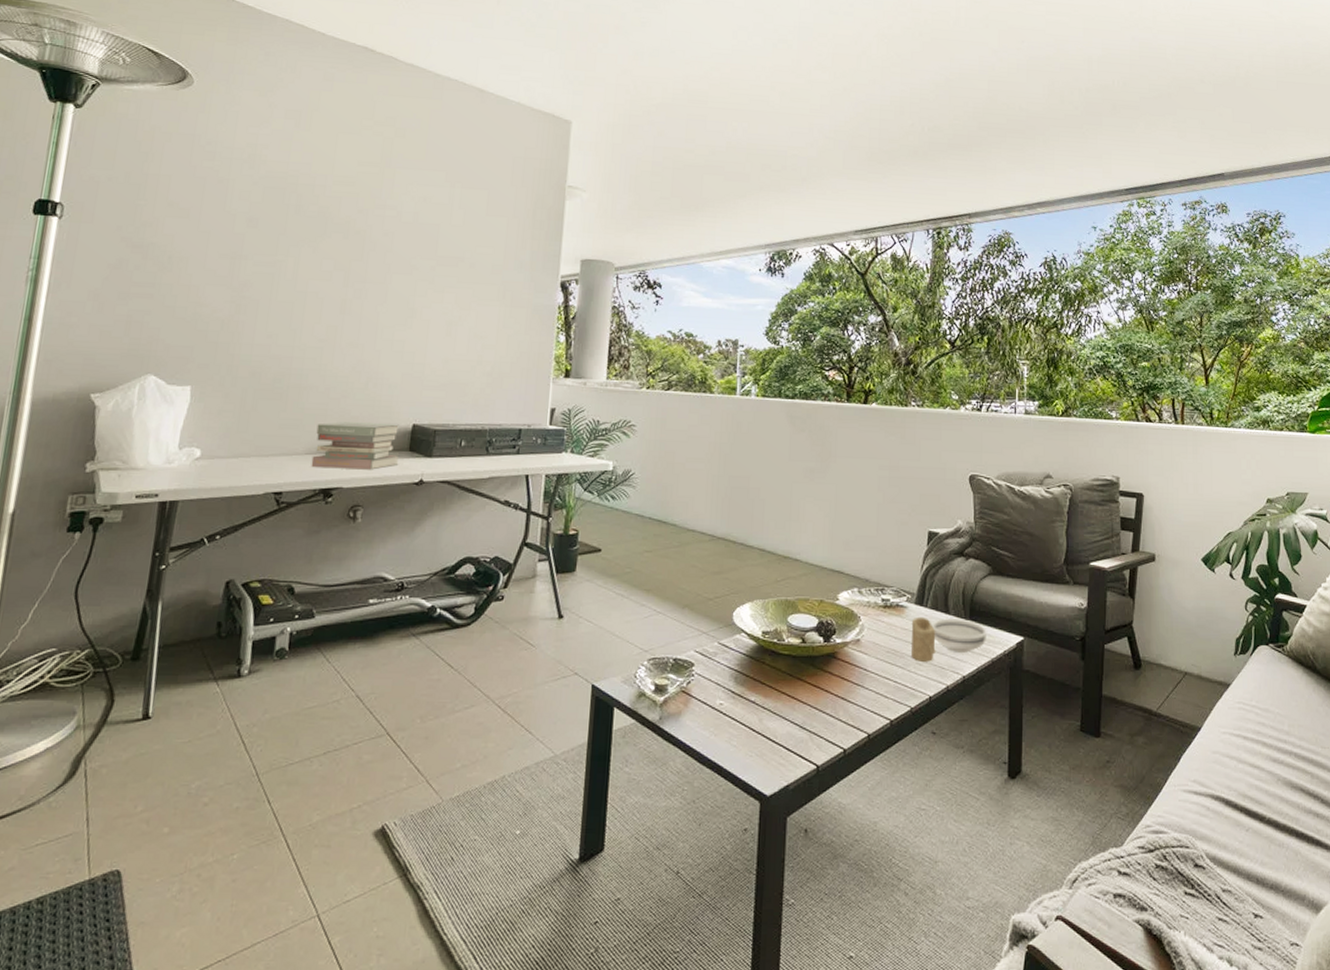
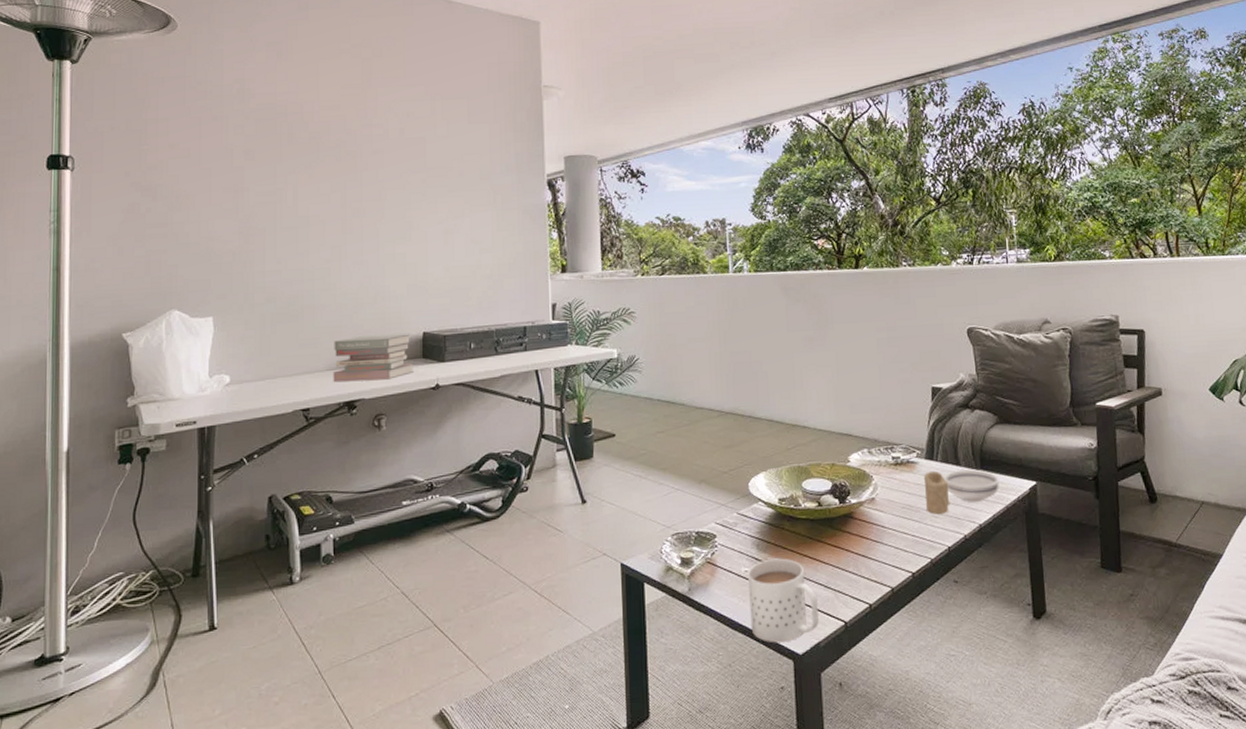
mug: none [719,693,791,782] -> present [747,558,819,643]

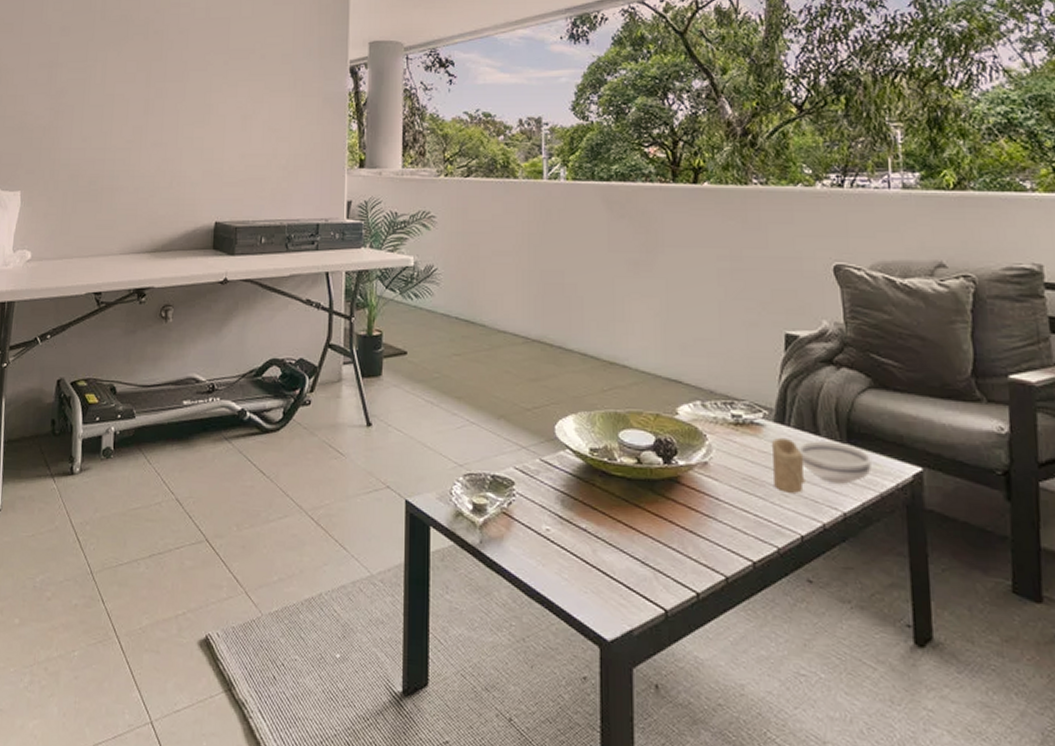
books: present [333,334,413,383] -> none [125,221,203,269]
mug: present [747,558,819,643] -> none [548,519,633,623]

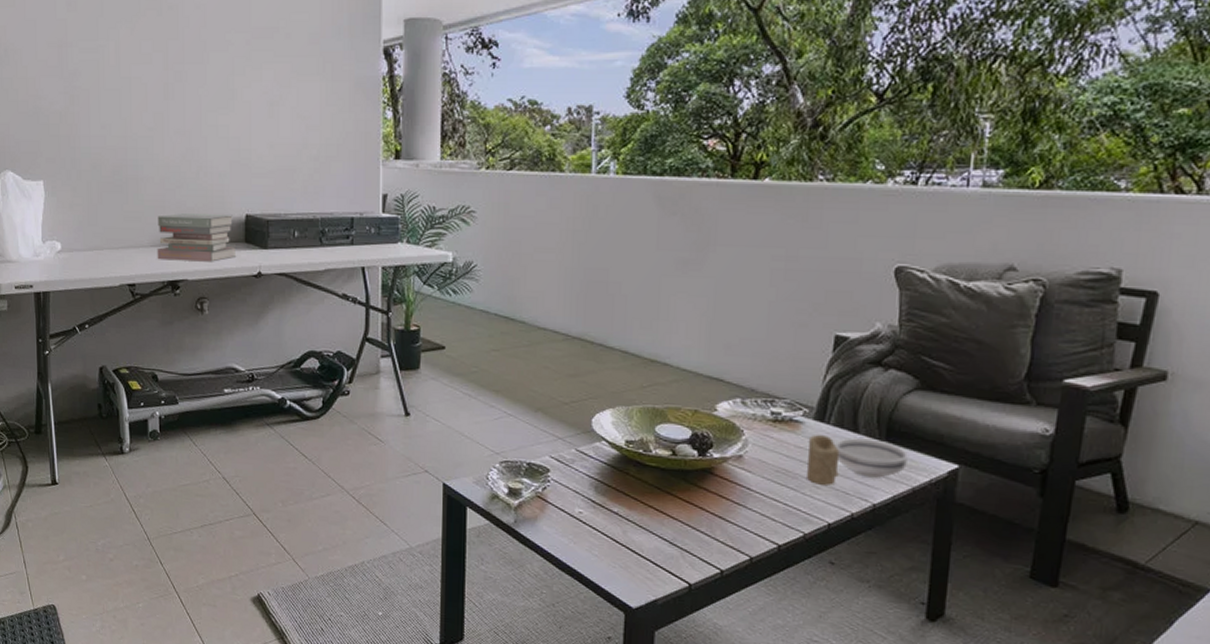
books: none [125,221,203,269] -> present [157,213,236,262]

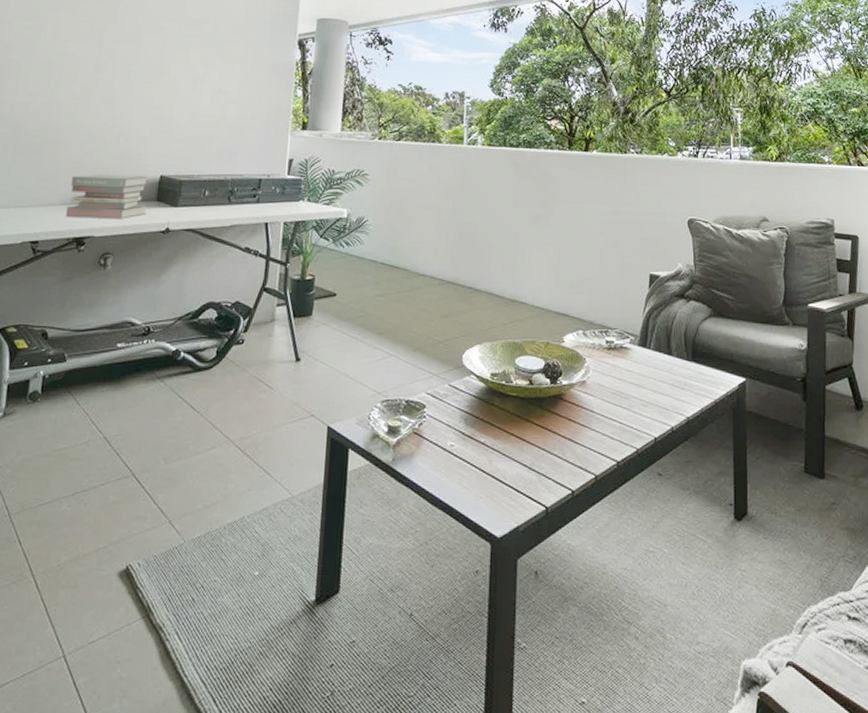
candle: present [807,435,840,485] -> none [635,359,660,403]
bowl: present [835,437,908,478] -> none [656,360,709,394]

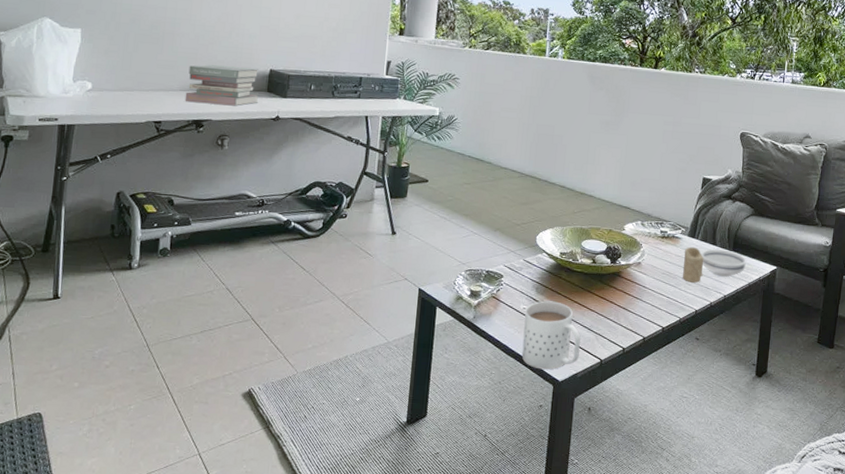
mug: none [451,434,520,524] -> present [521,301,581,370]
candle: none [635,359,660,403] -> present [683,247,704,283]
bowl: none [656,360,709,394] -> present [701,249,746,277]

